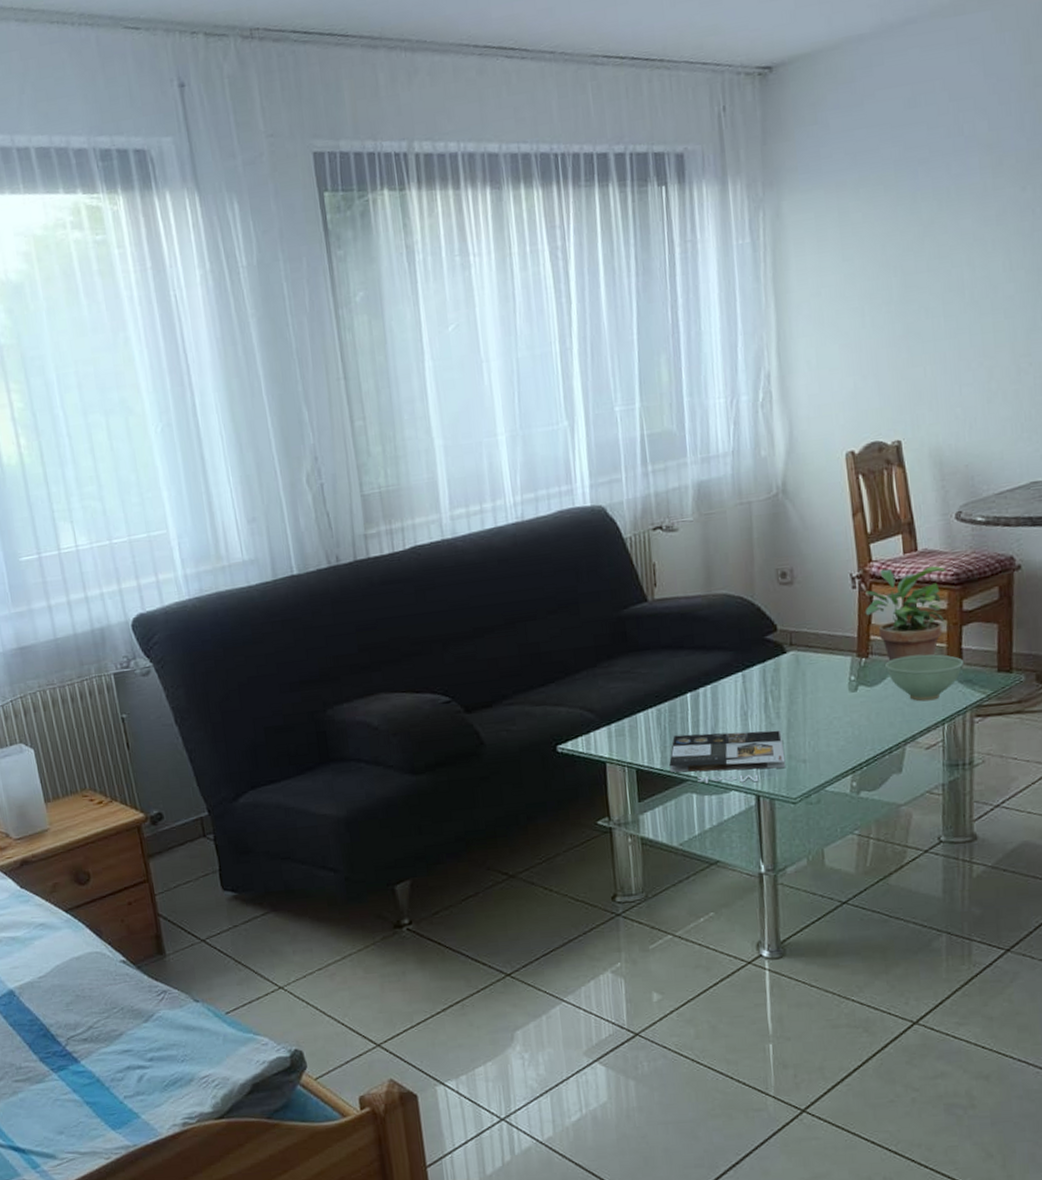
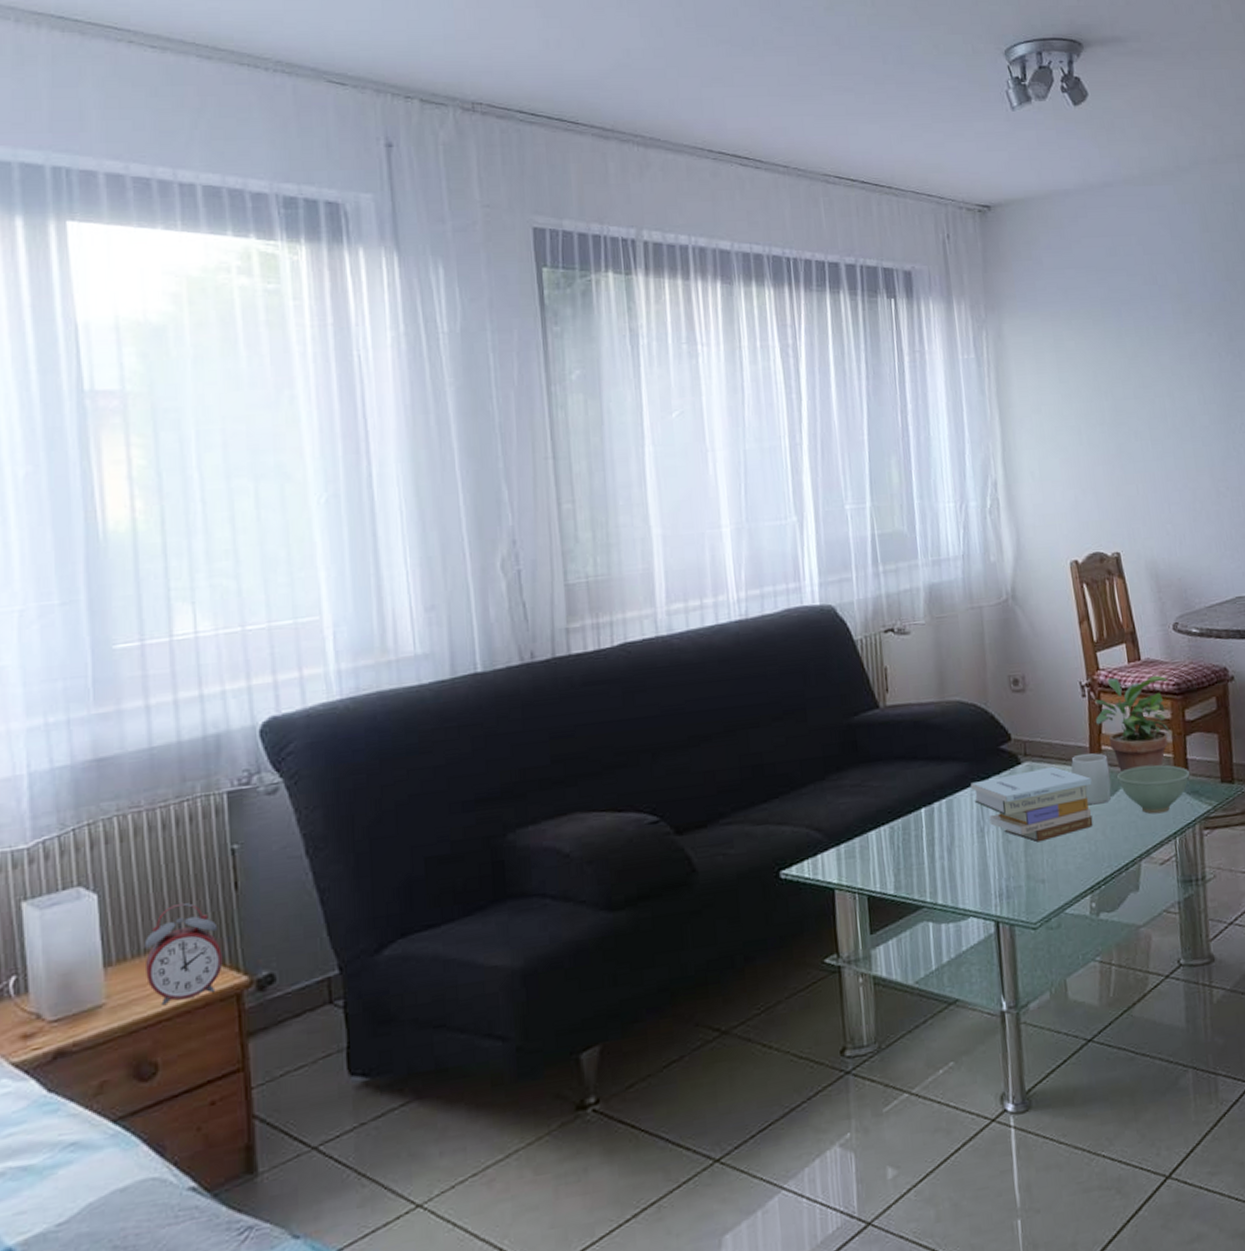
alarm clock: none [70,757,125,833] -> present [144,902,223,1006]
magazine: present [669,730,786,784] -> none [903,847,1025,910]
books: none [735,655,859,726] -> present [971,766,1093,843]
mug: none [837,643,879,692] -> present [1070,753,1112,805]

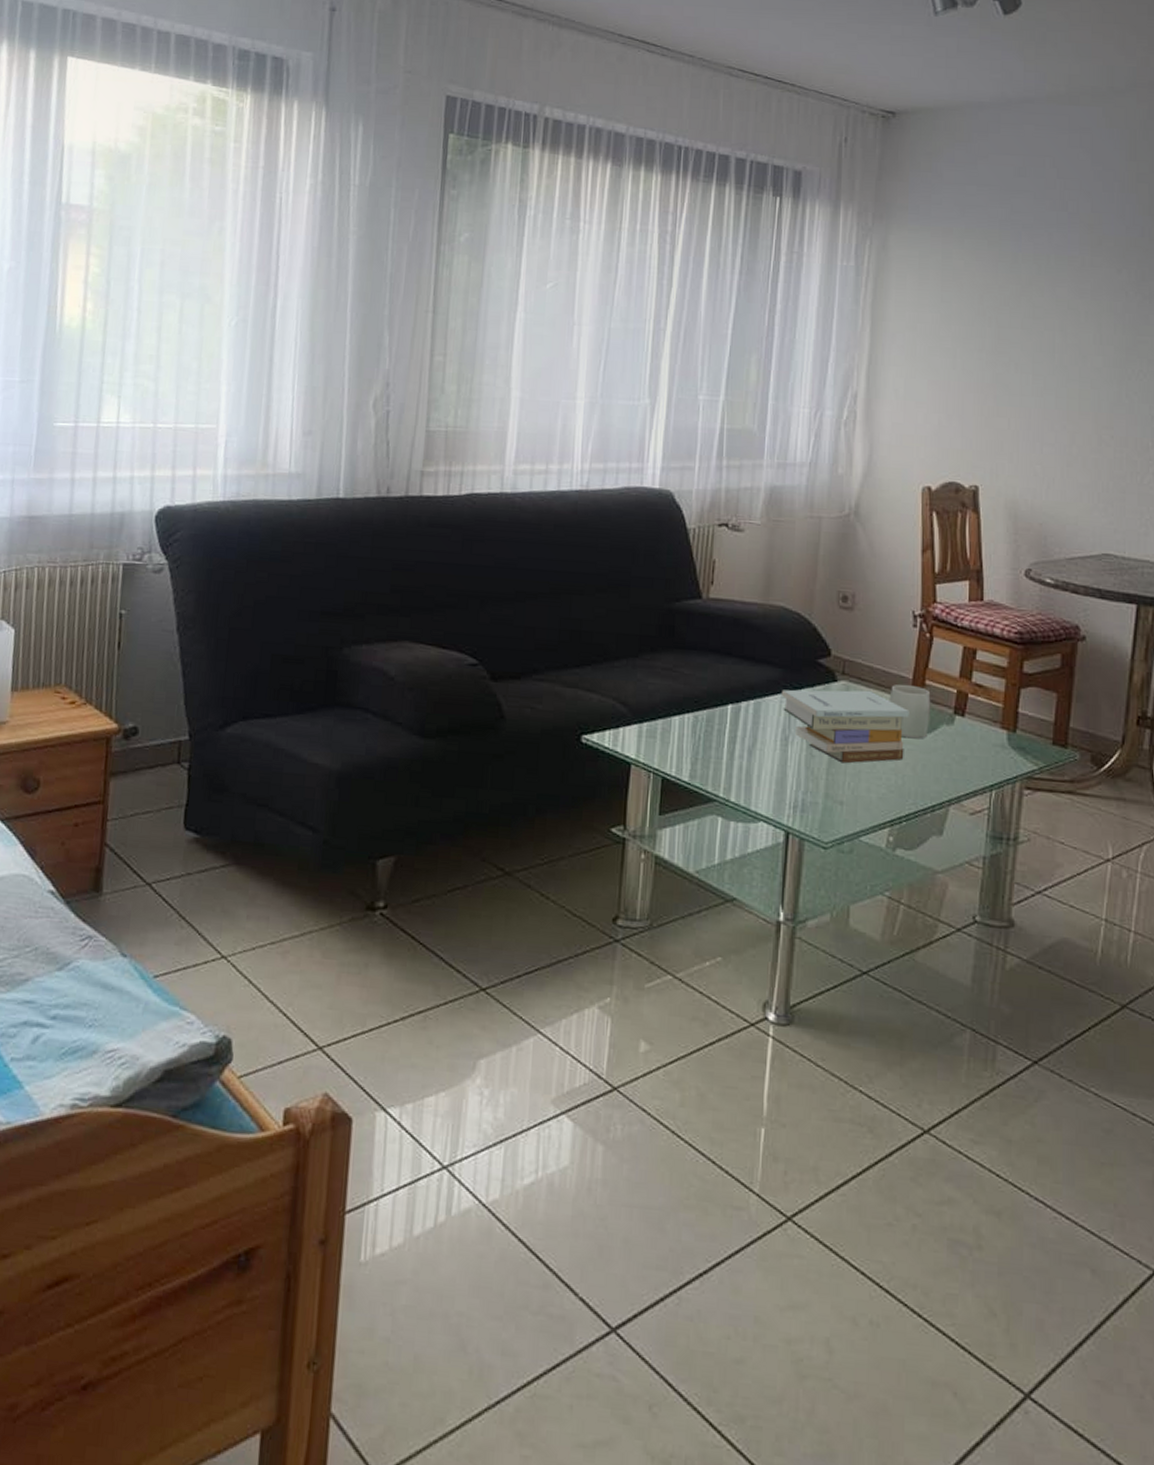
alarm clock: present [144,902,223,1006] -> none [41,650,101,734]
potted plant: present [1095,675,1171,772] -> none [923,613,1010,714]
bowl: present [1117,764,1191,814] -> none [938,708,1019,763]

